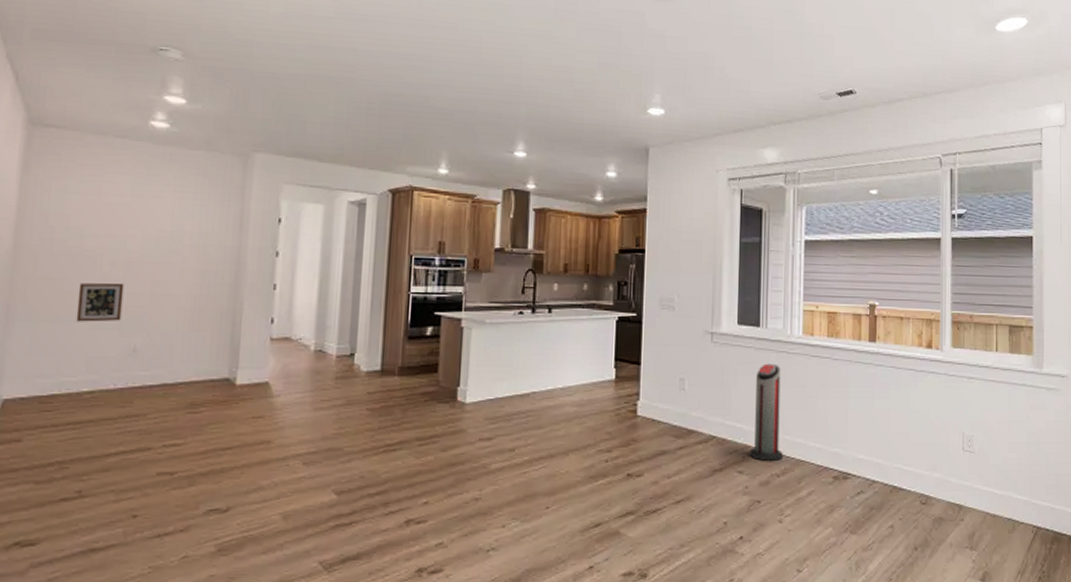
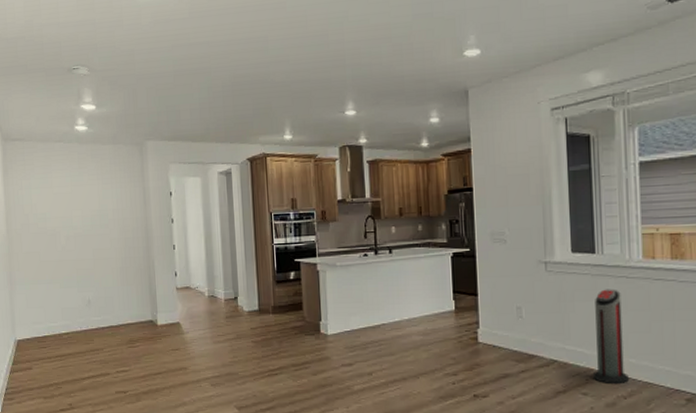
picture frame: present [76,282,124,322] -> none [49,252,78,283]

